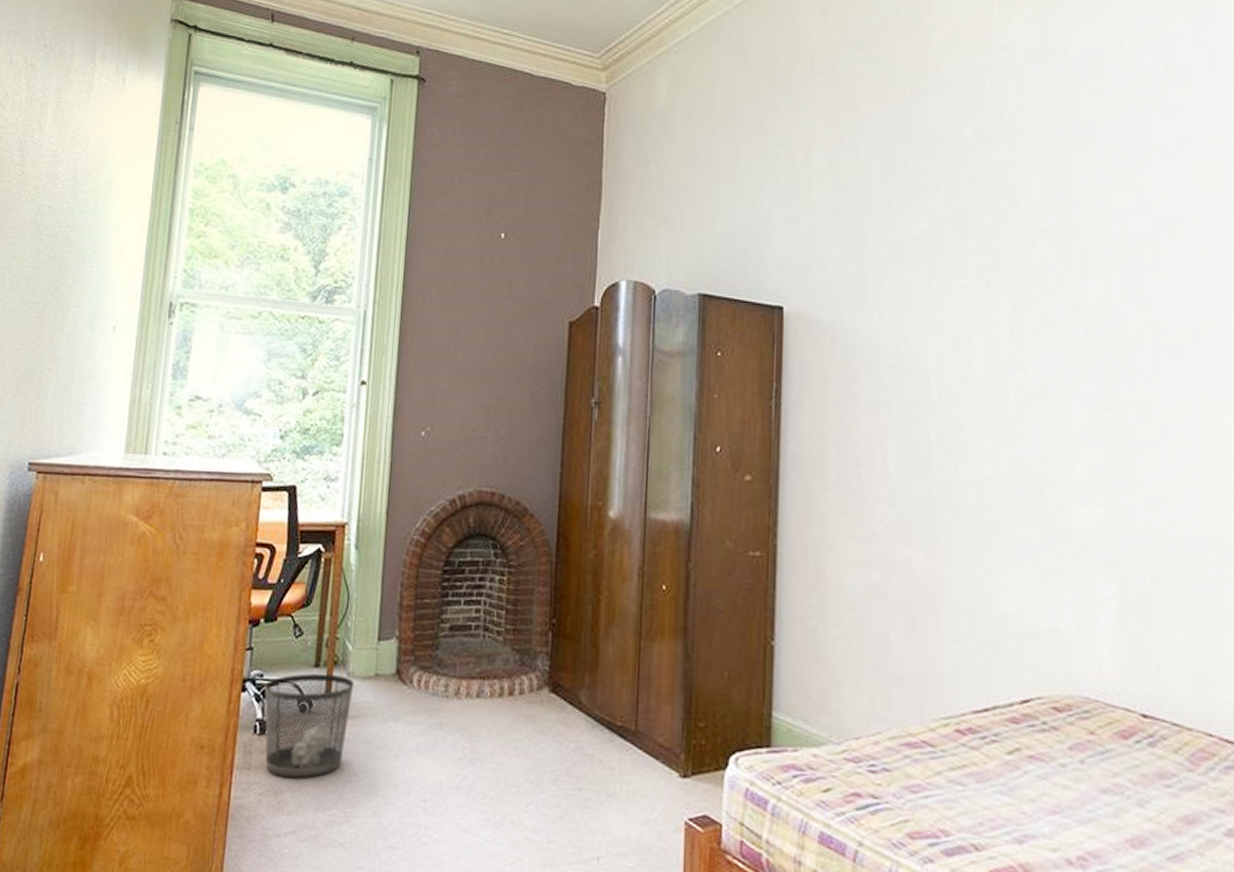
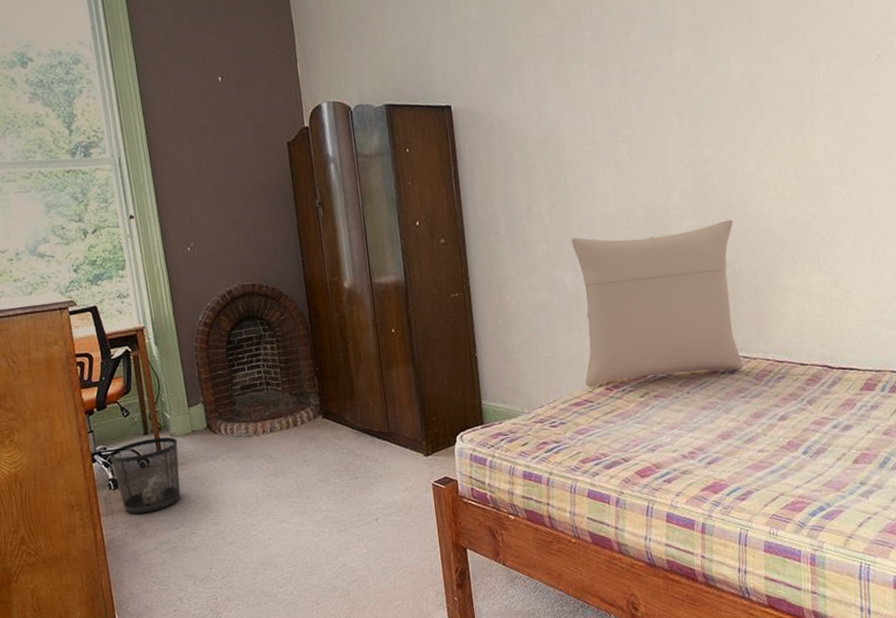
pillow: none [926,505,1170,743] -> present [572,219,743,387]

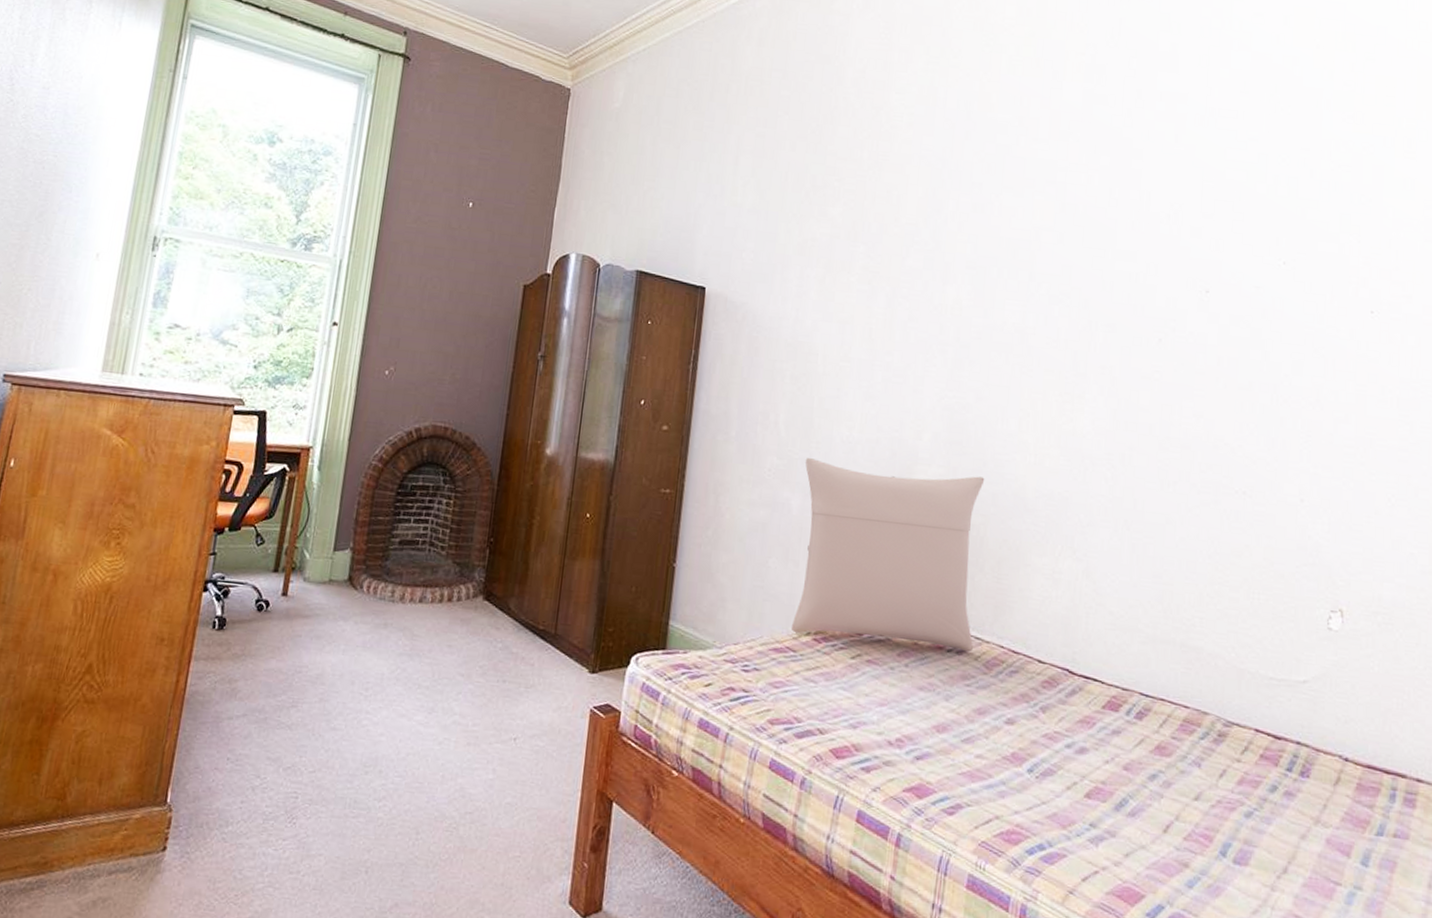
waste bin: present [108,437,181,514] -> none [222,577,310,669]

